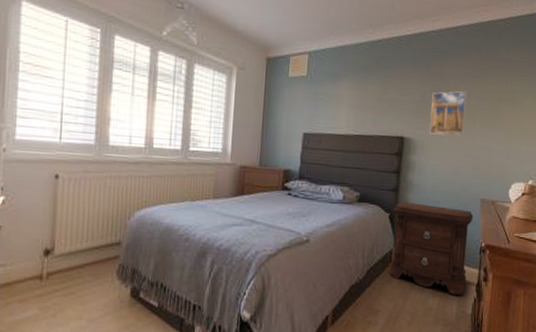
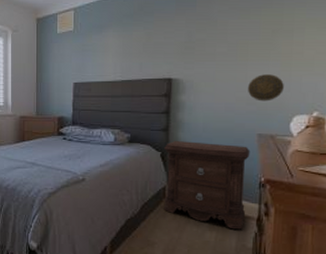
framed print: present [429,90,467,136] -> none [198,26,237,75]
decorative plate: none [473,140,505,167] -> present [247,74,284,102]

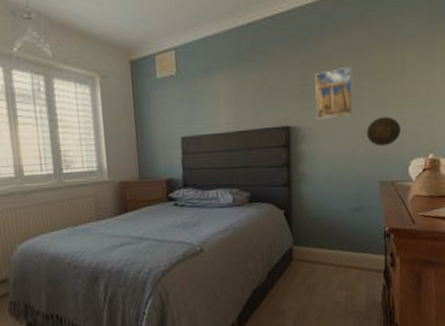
nightstand: present [164,140,250,230] -> none [287,195,374,286]
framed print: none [198,26,237,75] -> present [315,66,354,121]

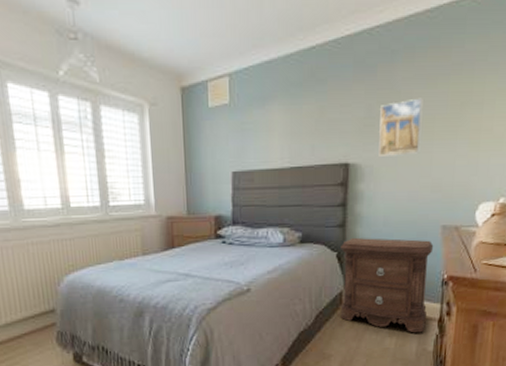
nightstand: none [287,195,374,286] -> present [340,237,434,333]
decorative plate: present [366,117,401,147] -> none [432,156,471,188]

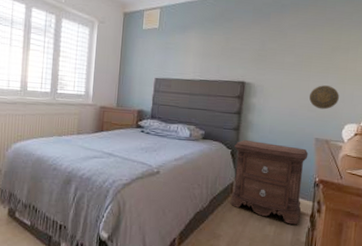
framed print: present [378,98,423,158] -> none [268,40,304,81]
decorative plate: none [432,156,471,188] -> present [309,85,339,110]

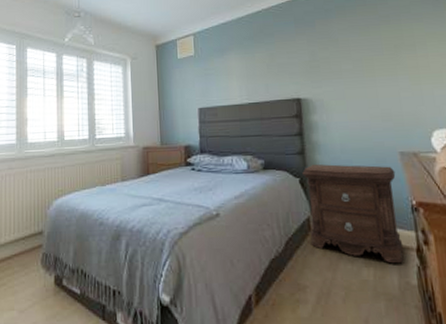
decorative plate: present [309,85,339,110] -> none [379,89,418,117]

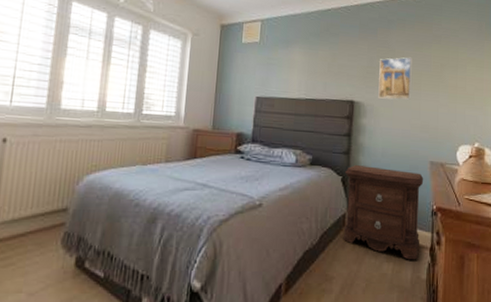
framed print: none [322,43,365,93] -> present [378,57,412,100]

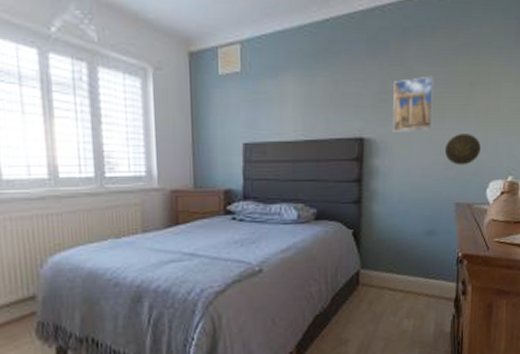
nightstand: present [343,164,424,260] -> none [356,214,448,314]
decorative plate: none [420,104,451,131] -> present [444,134,481,165]

